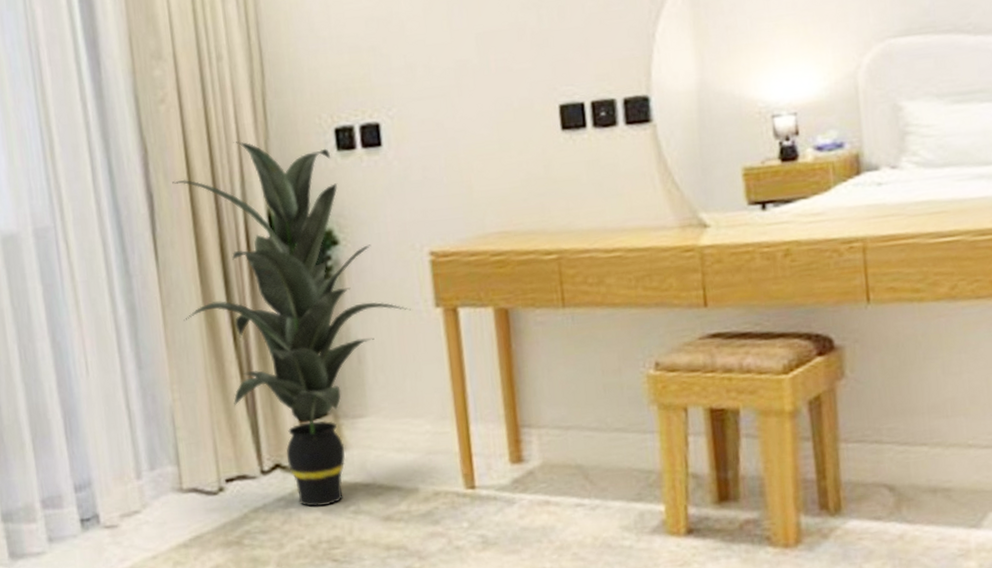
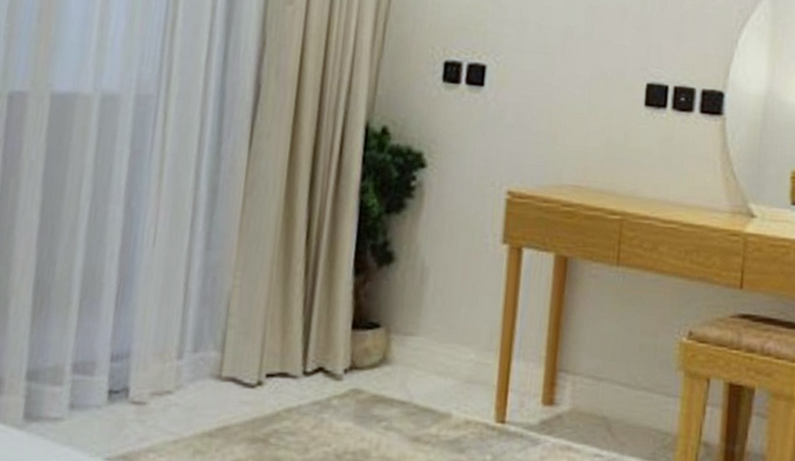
indoor plant: present [172,141,411,507] -> none [262,54,480,418]

